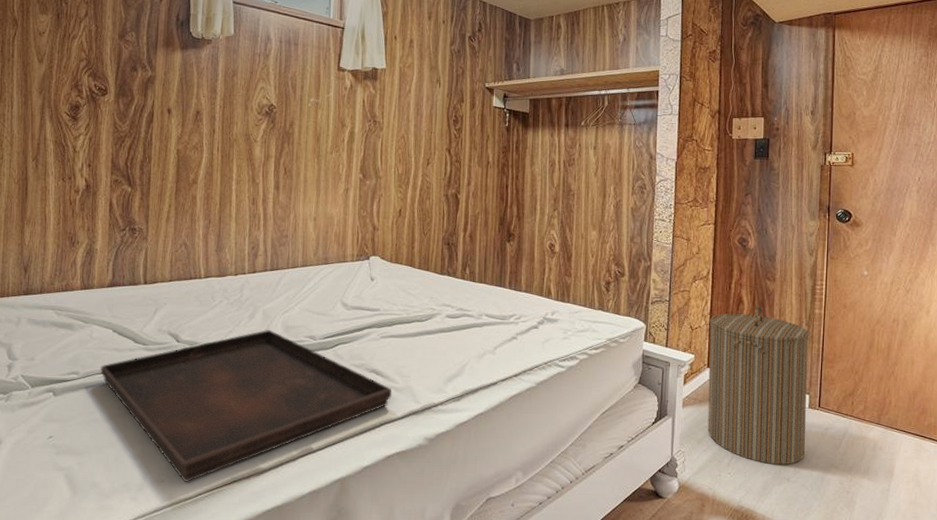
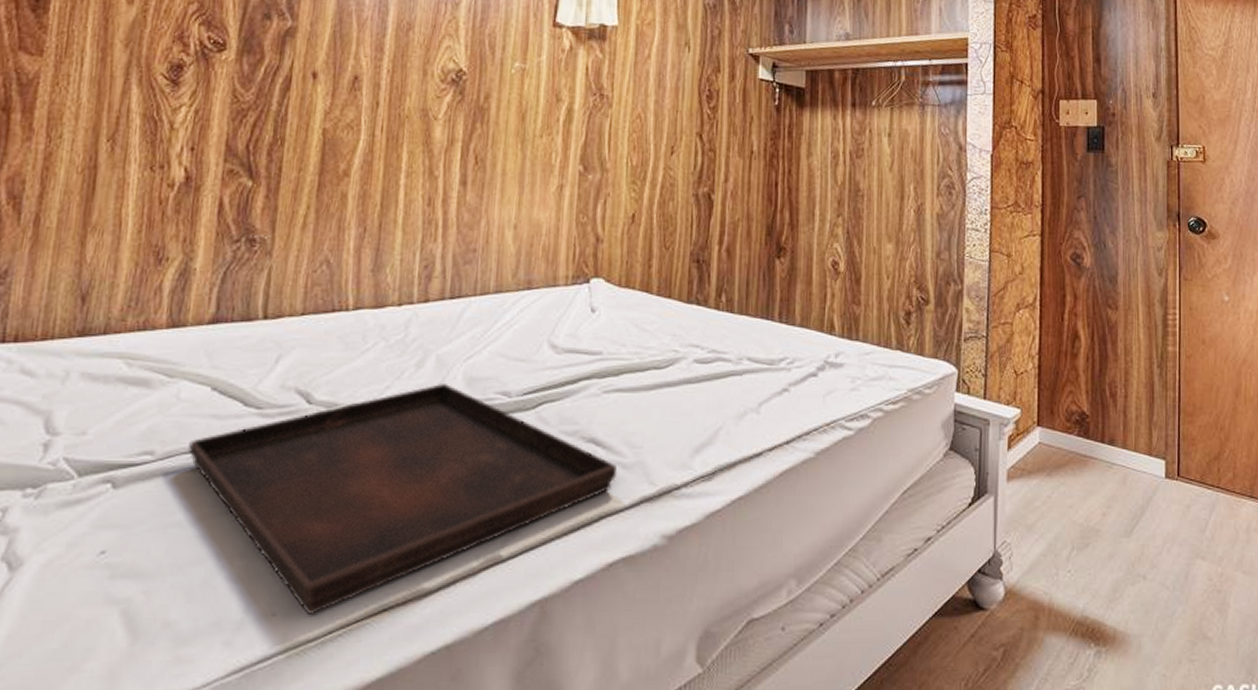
laundry hamper: present [707,305,809,465] -> none [1039,341,1164,557]

